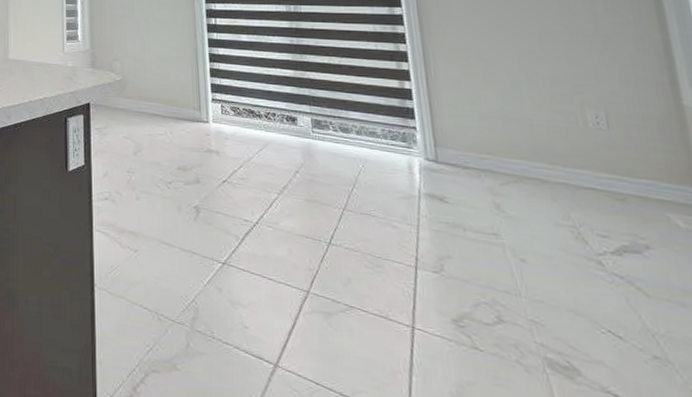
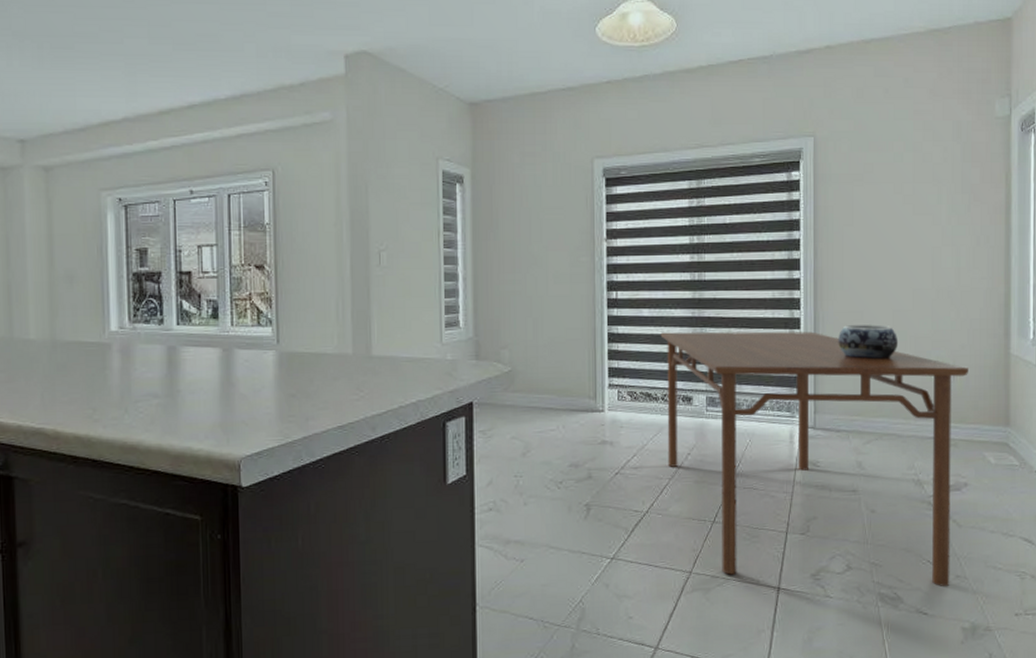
dining table: none [260,56,647,368] -> present [660,331,968,587]
decorative bowl: none [453,62,529,99] -> present [838,324,899,360]

